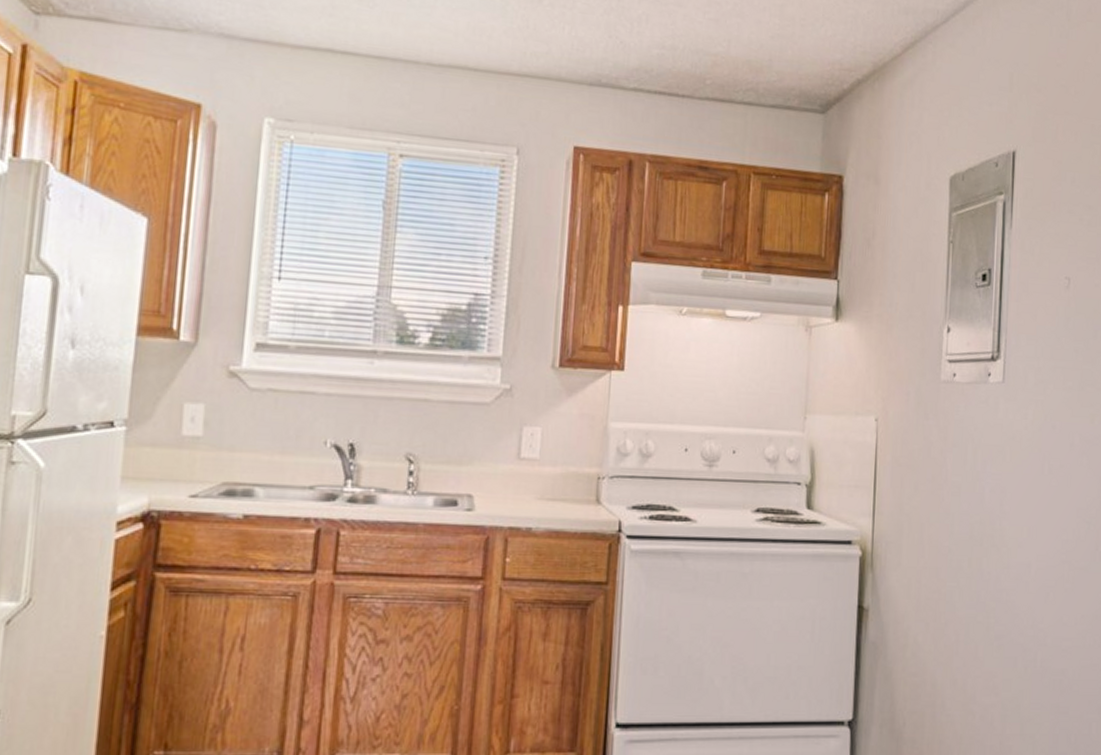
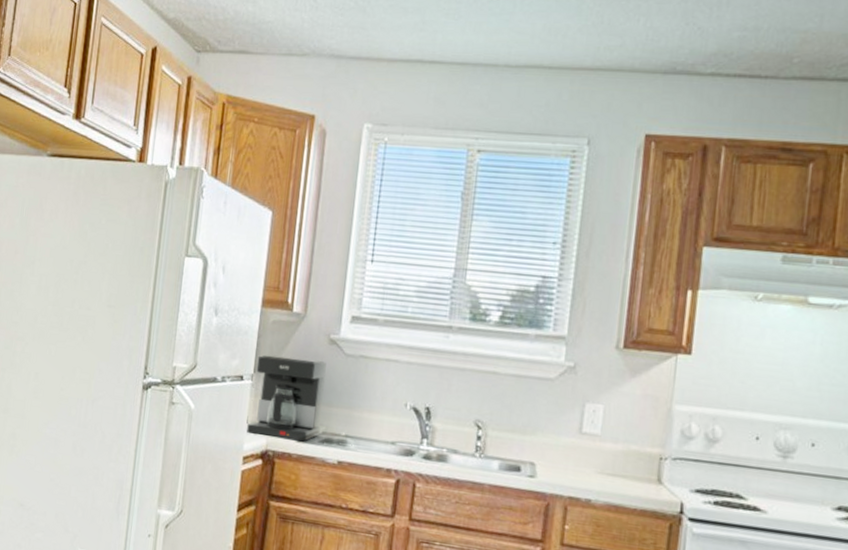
coffee maker: none [121,393,225,496] -> present [247,354,327,441]

